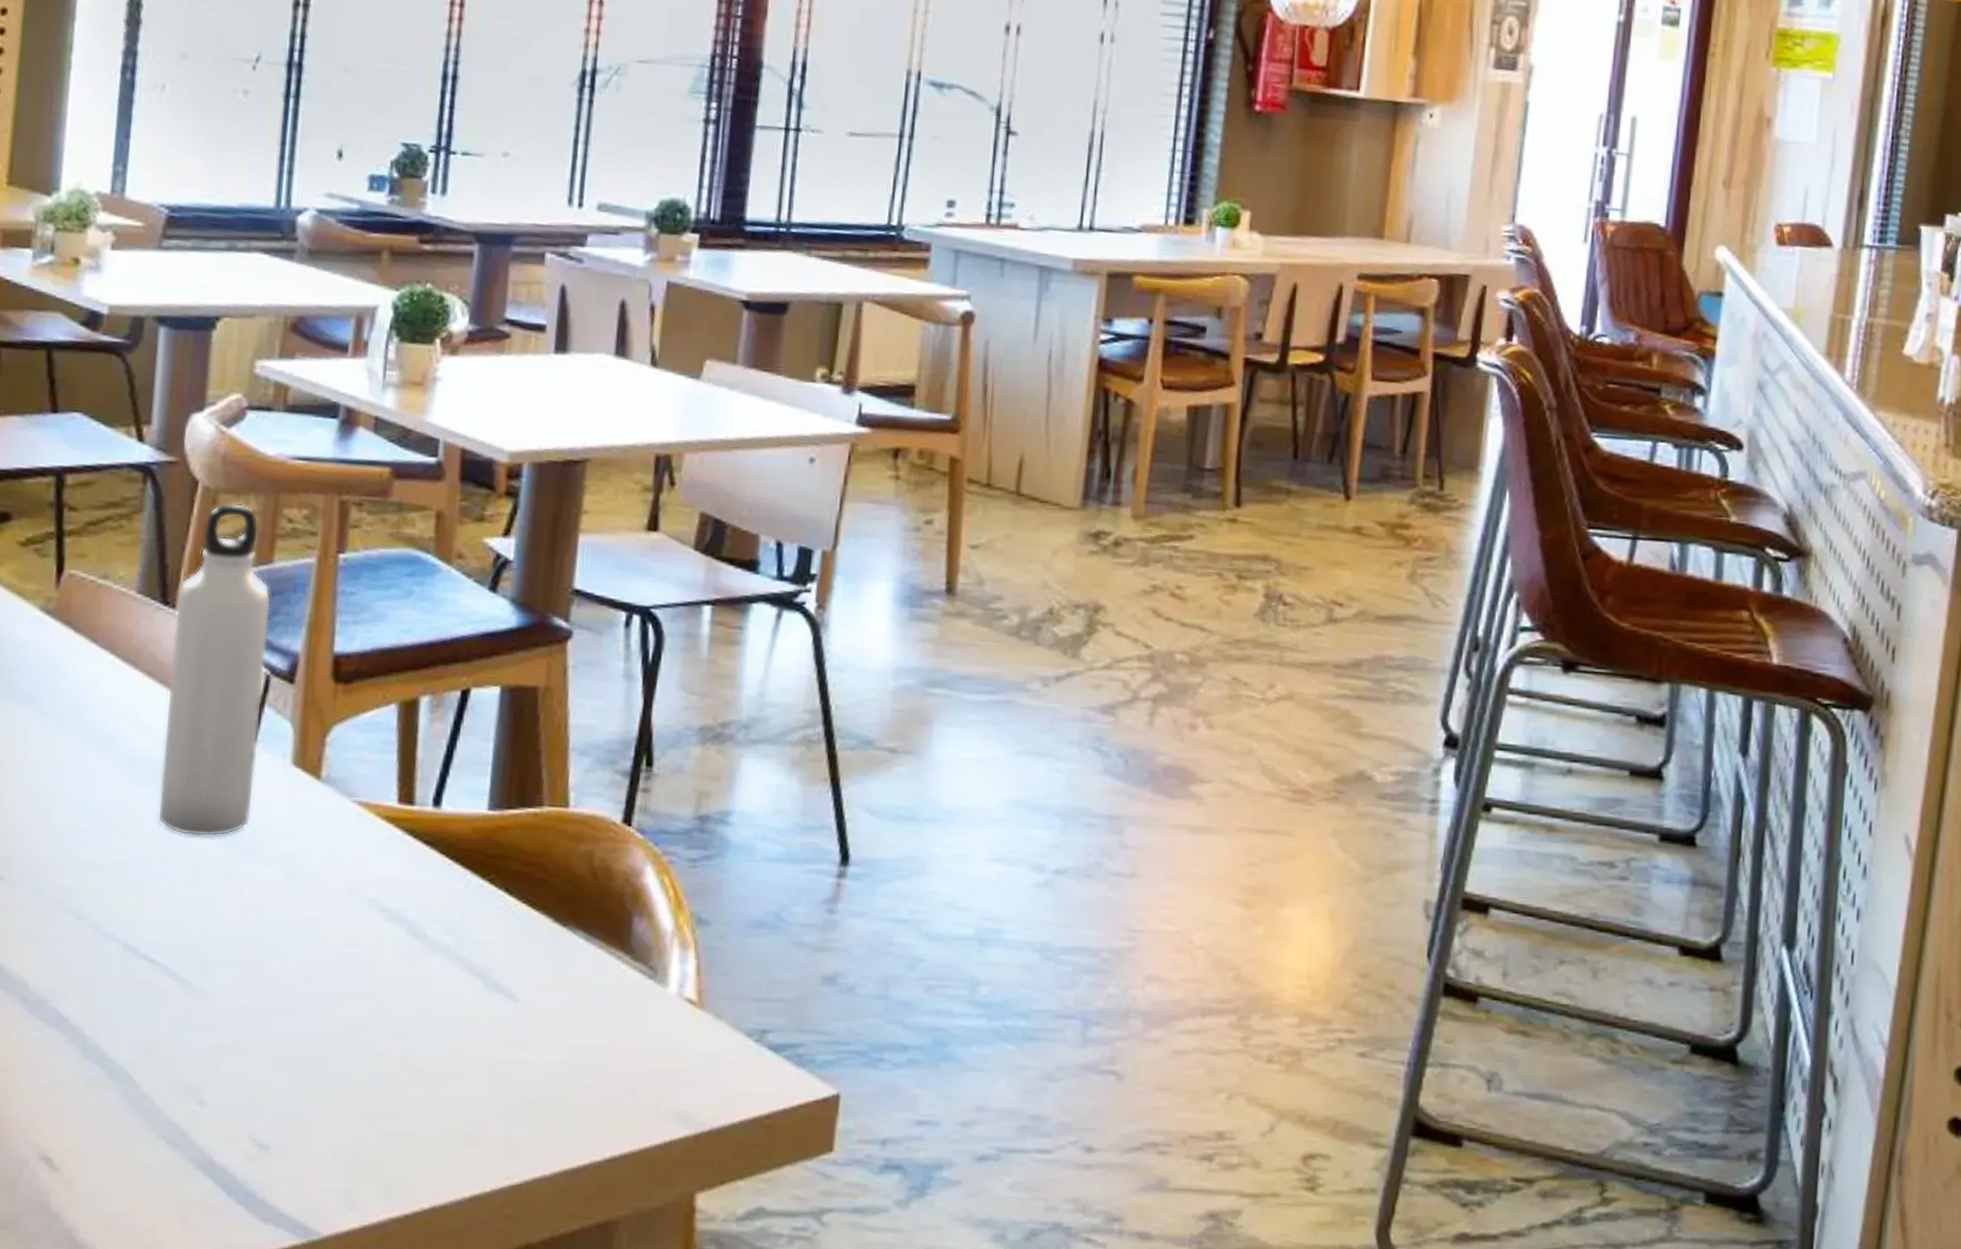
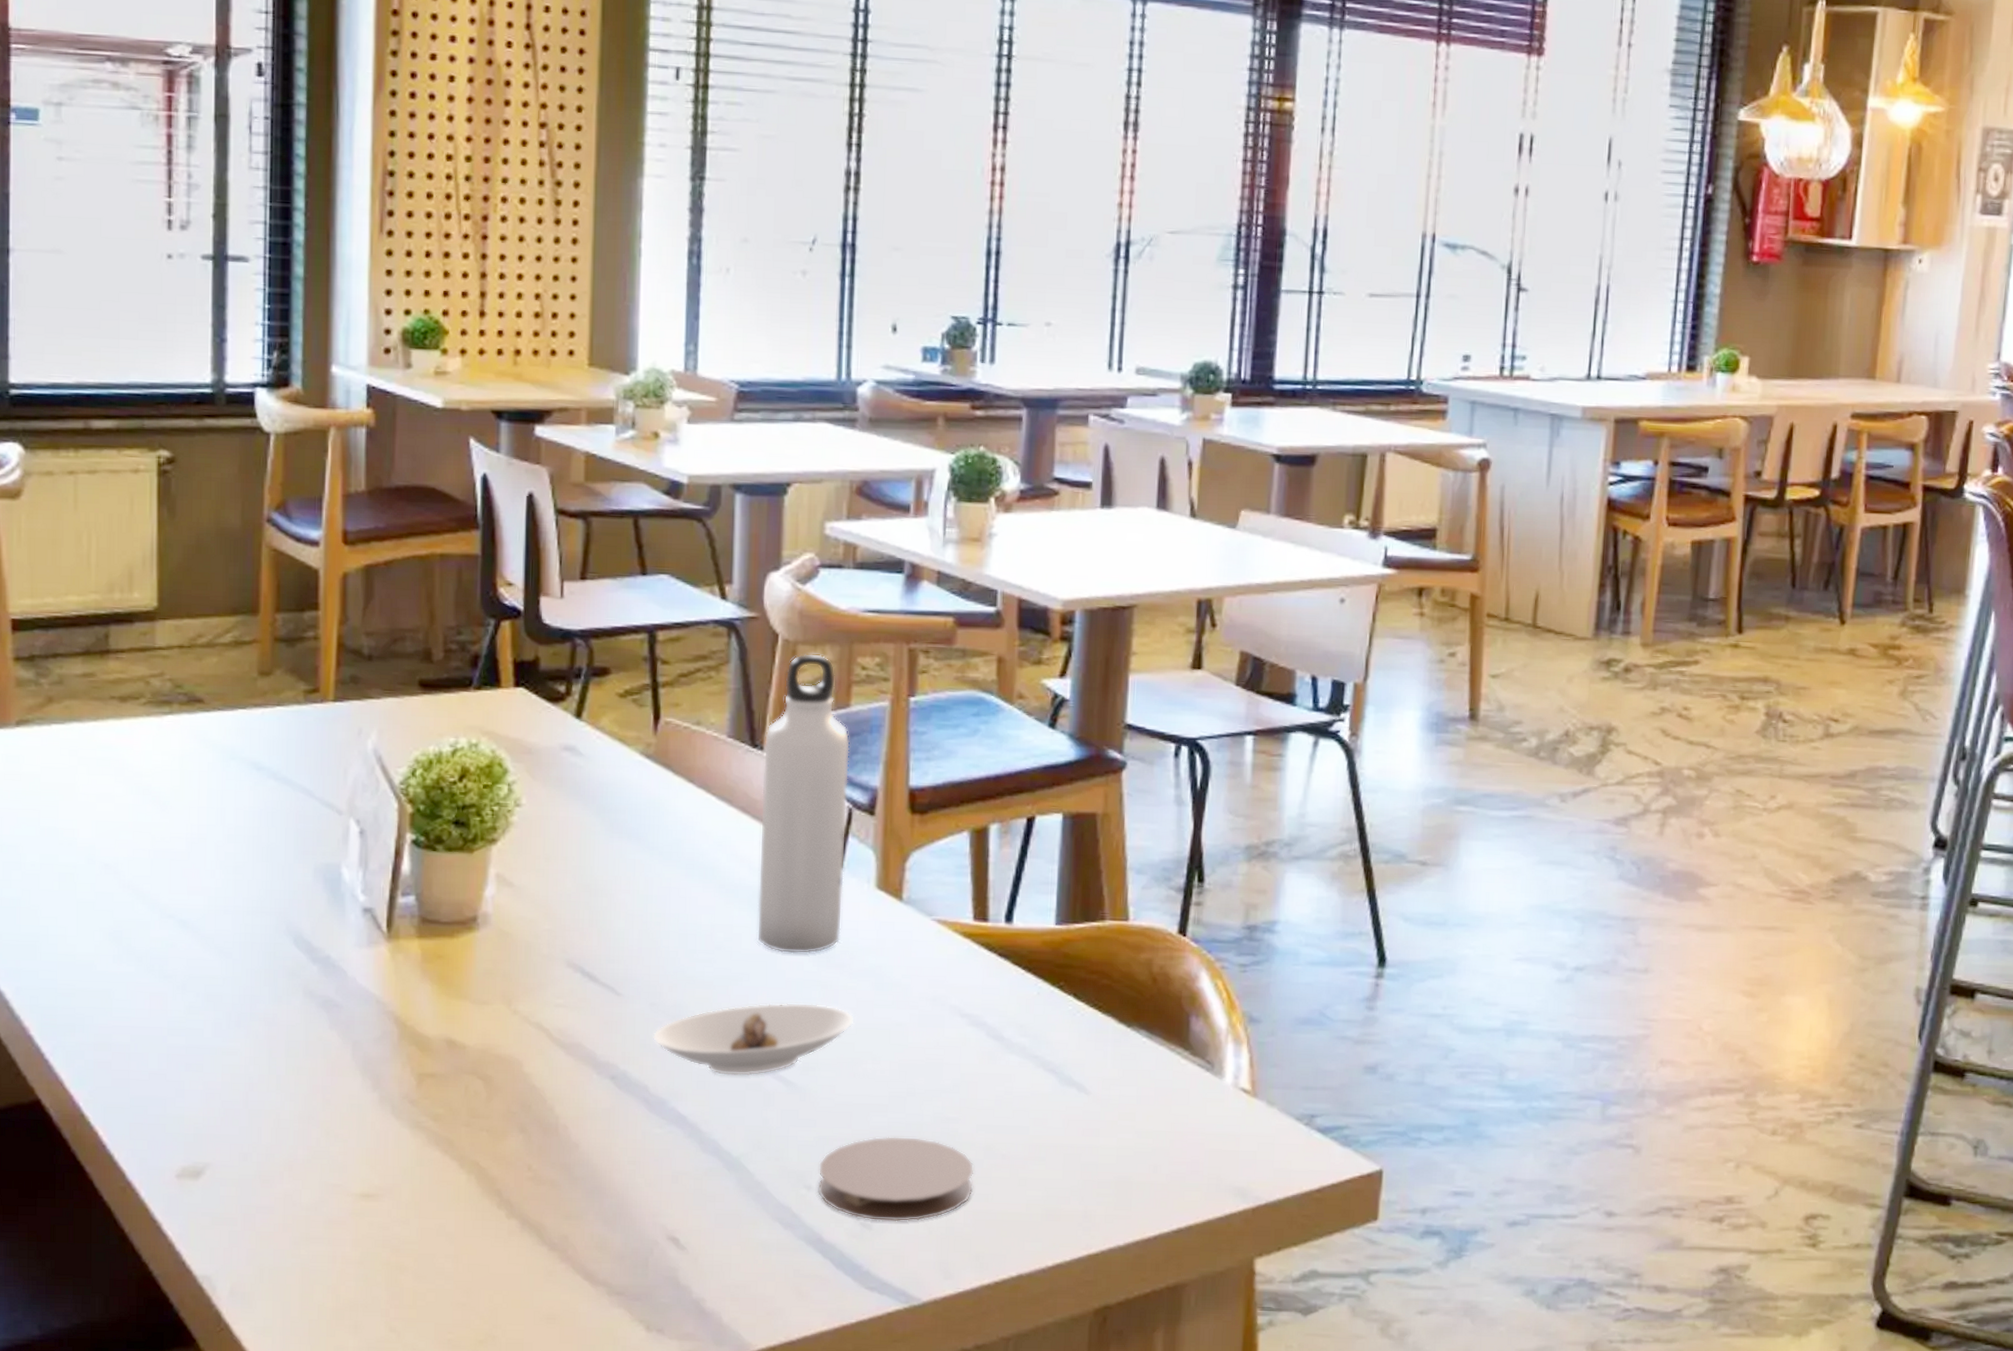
saucer: none [36,891,261,974] -> present [653,1002,854,1077]
coaster: none [210,1045,387,1144] -> present [817,1136,974,1222]

